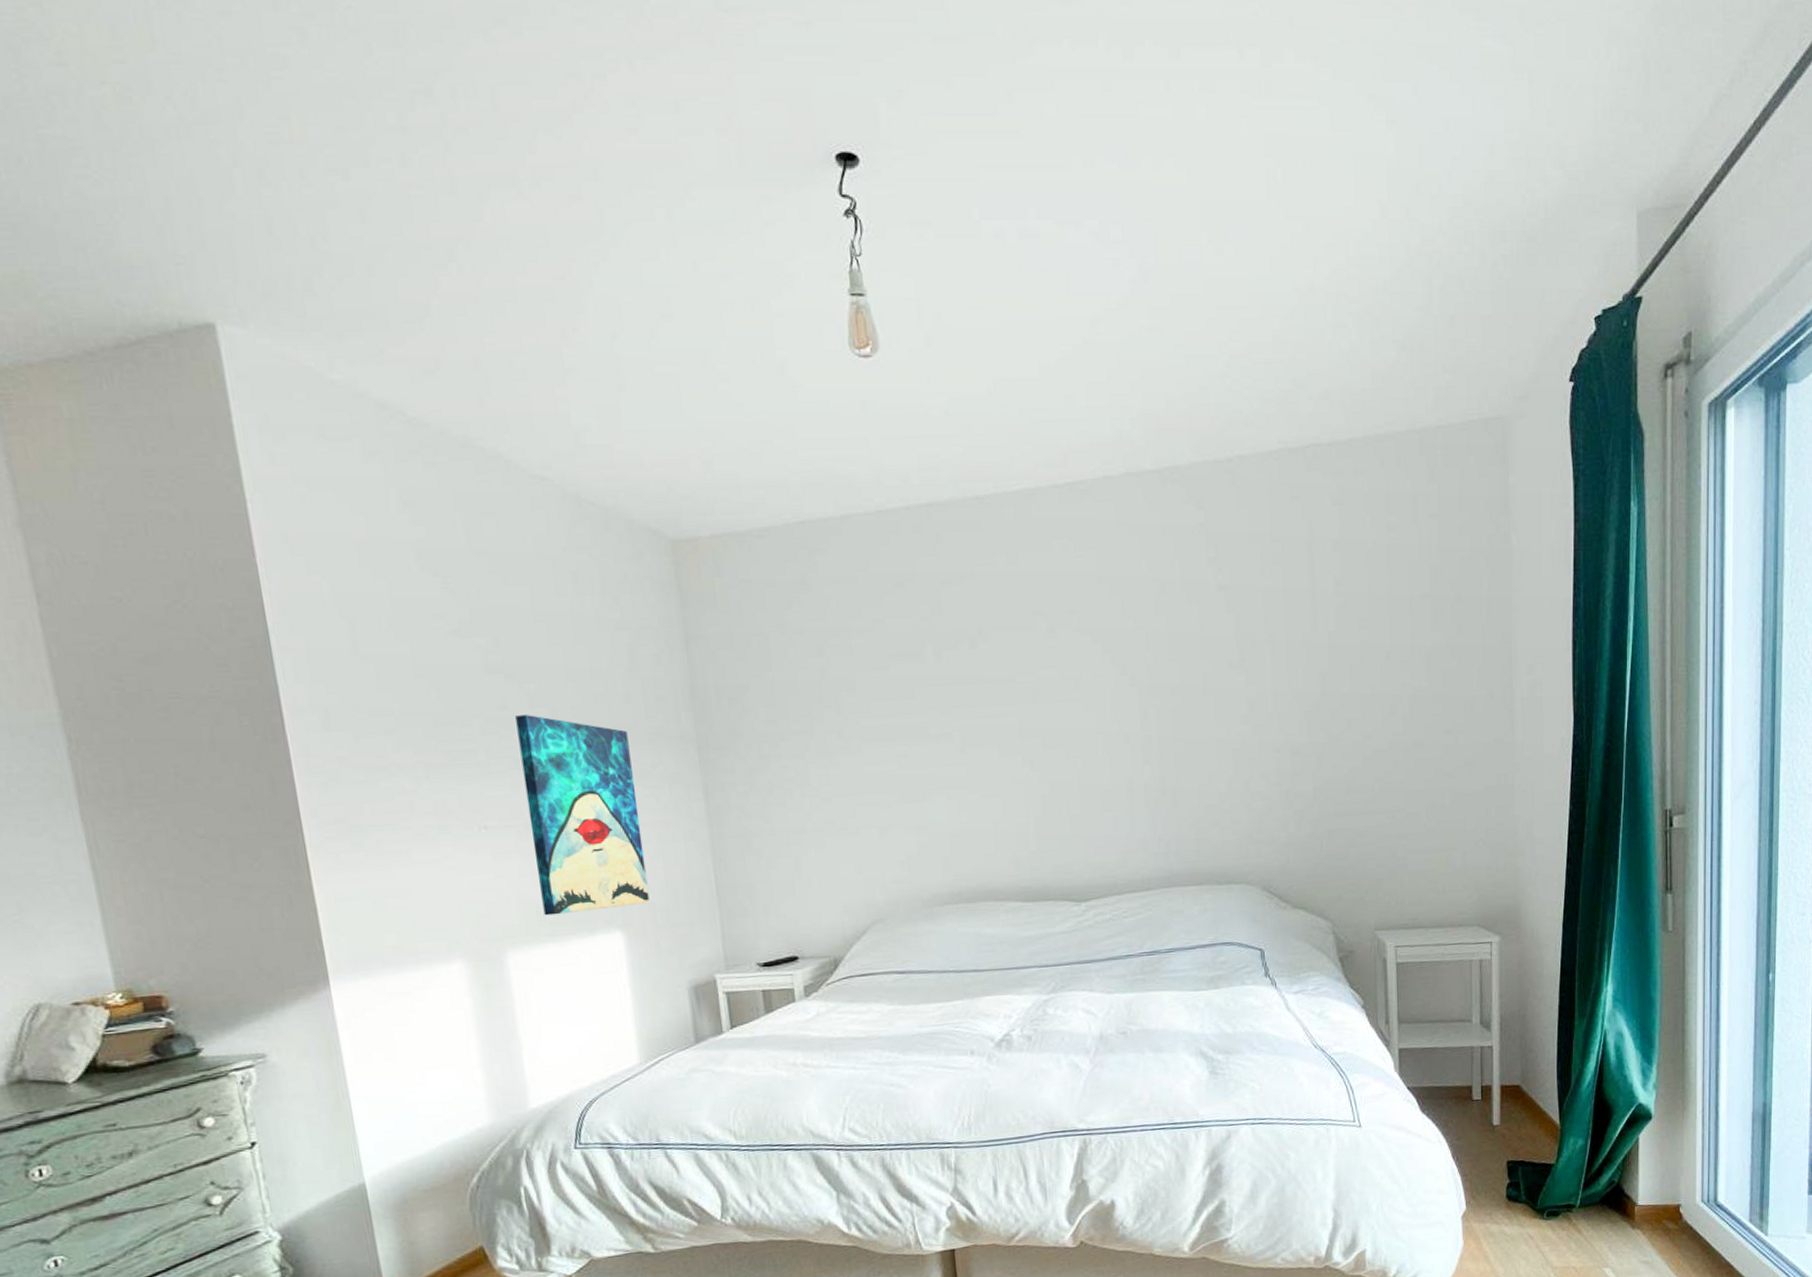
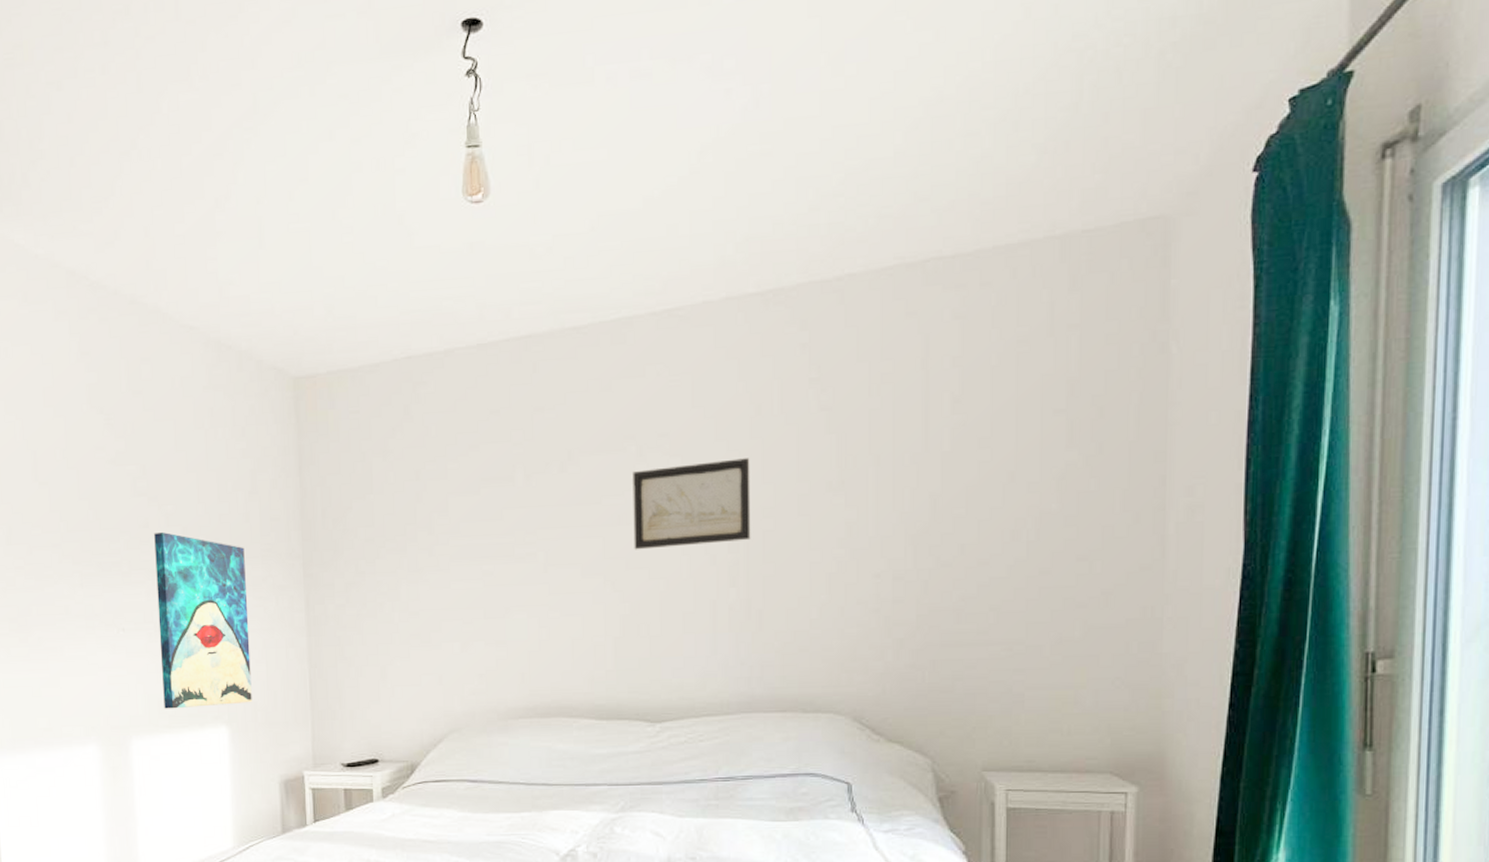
wall art: none [1044,636,1161,729] -> present [633,458,751,550]

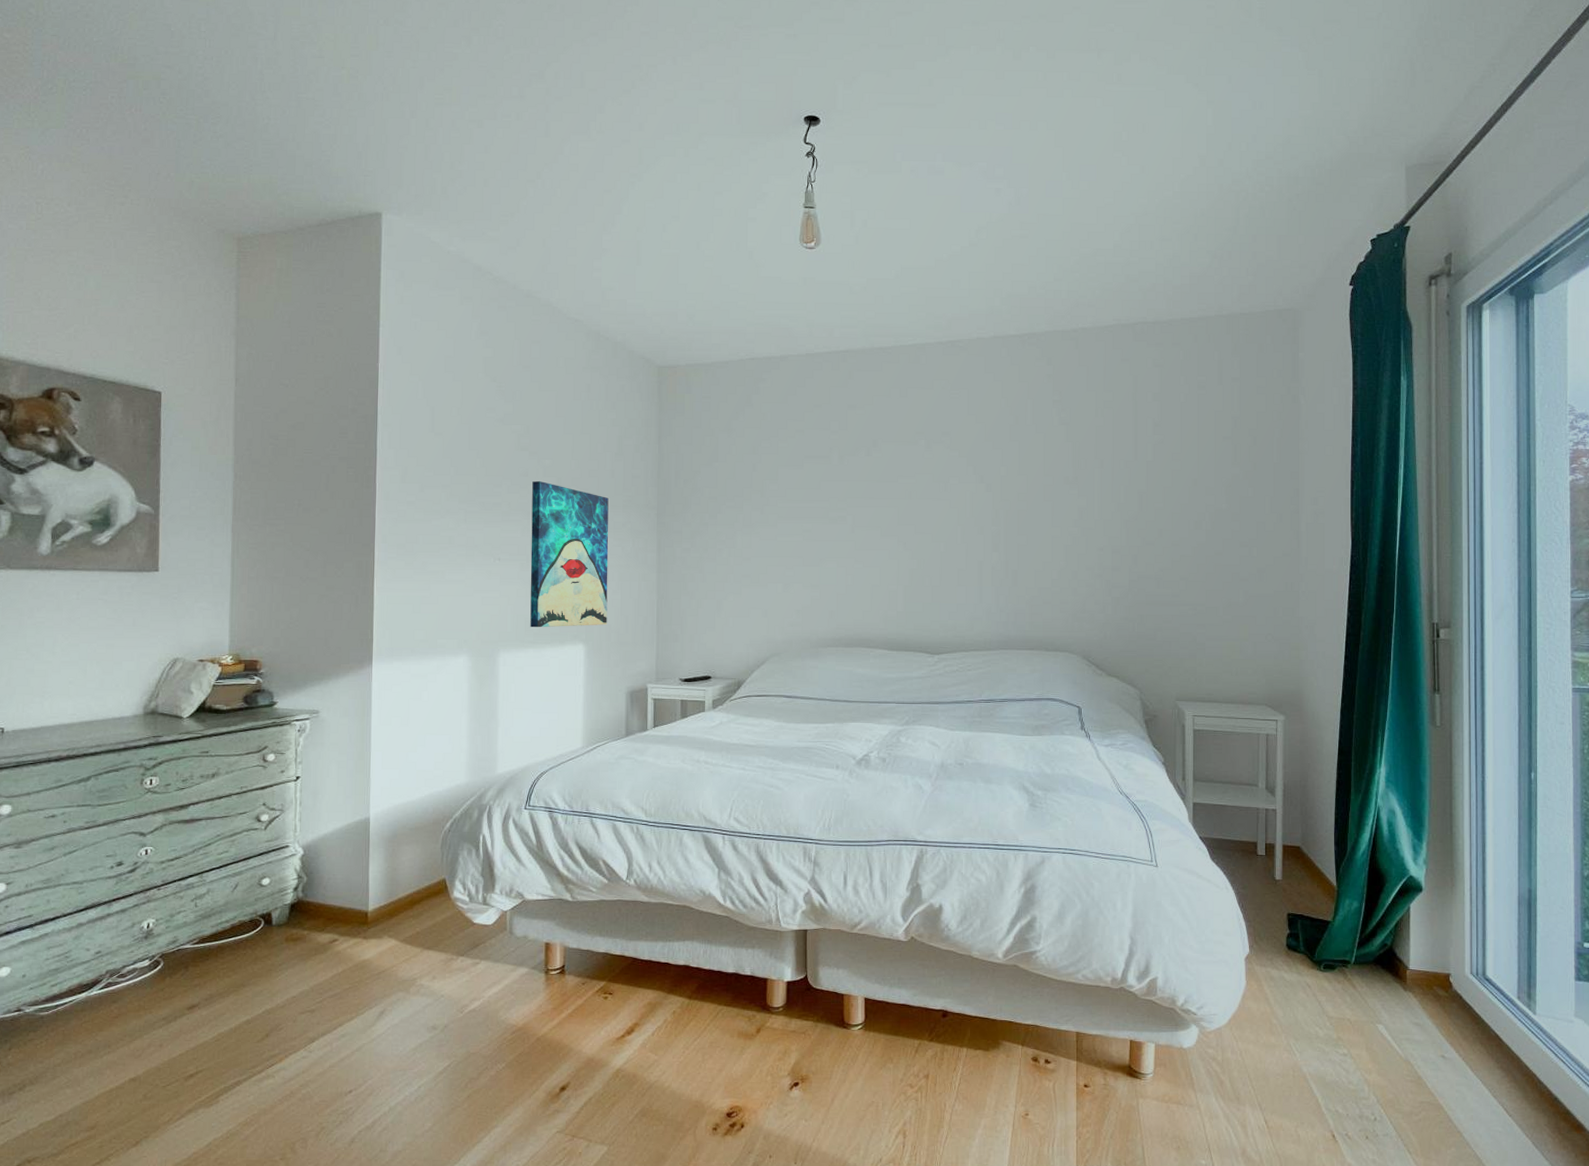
wall art: present [633,458,751,550] -> none [921,455,1010,519]

